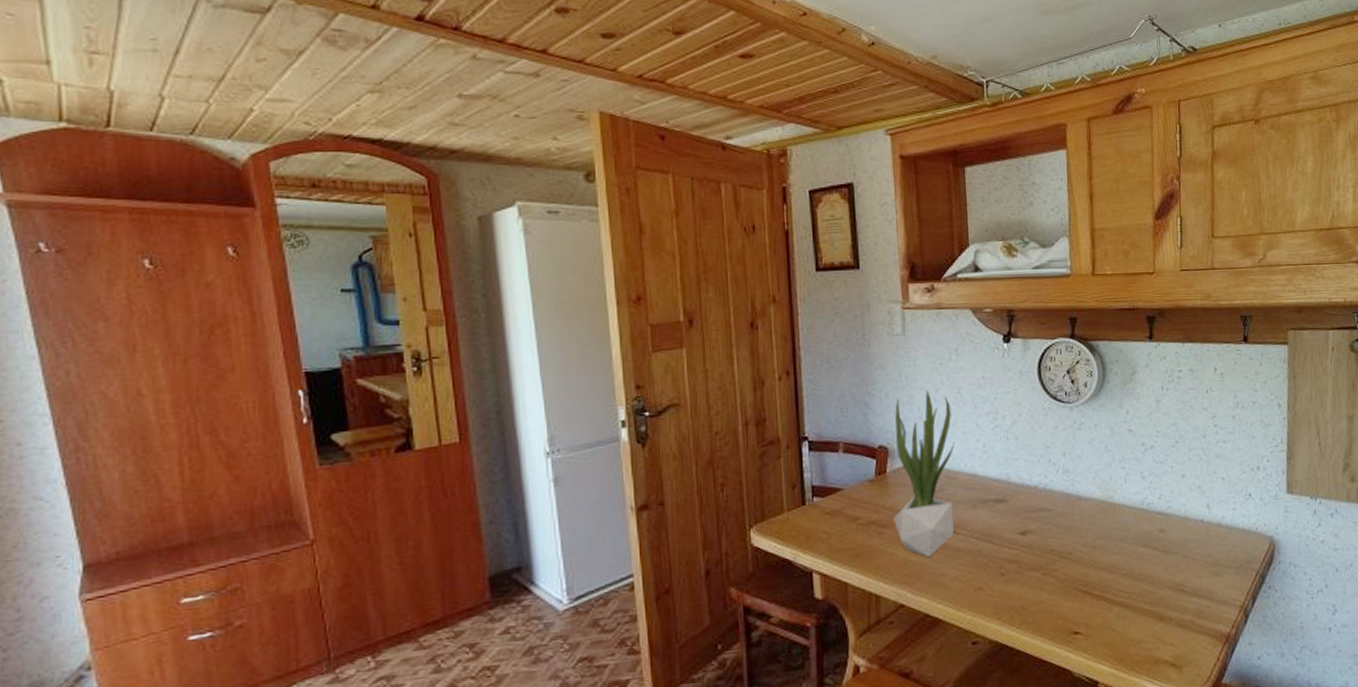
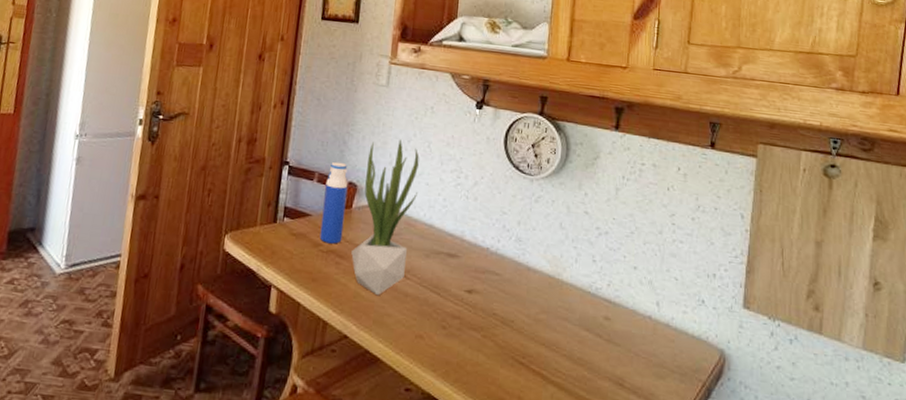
water bottle: none [853,426,881,515] -> present [319,161,348,244]

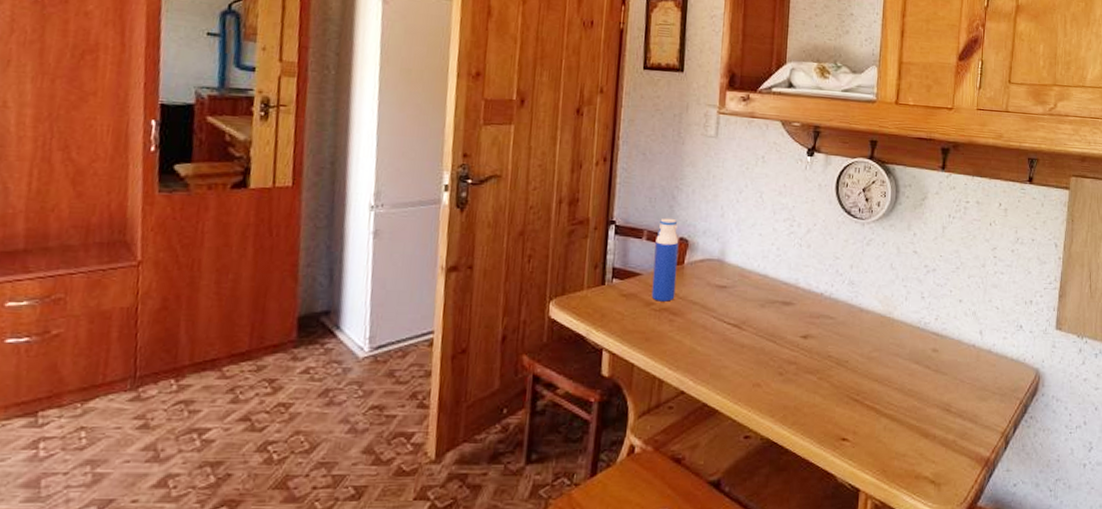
potted plant: present [351,139,420,296] -> none [685,191,752,350]

